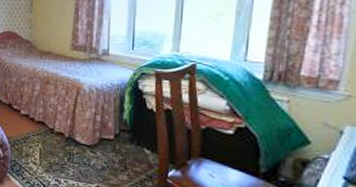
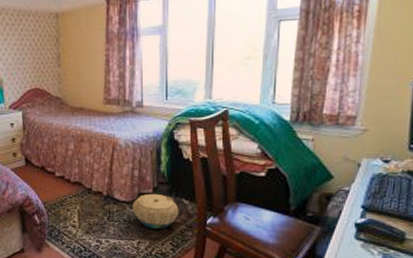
basket: none [93,140,140,176] -> present [132,194,179,228]

